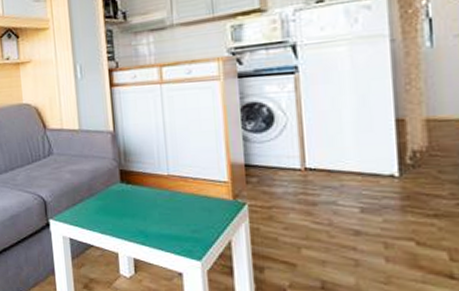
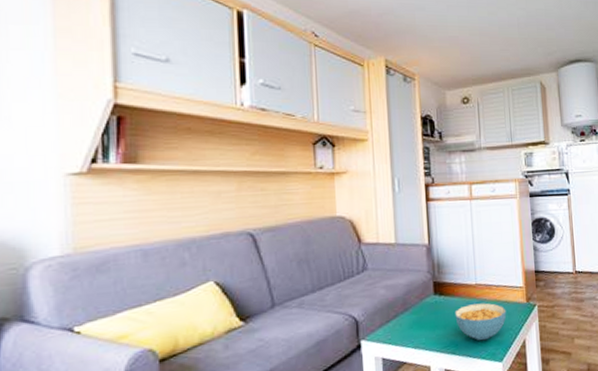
cereal bowl: none [144,196,207,235] -> present [455,303,507,341]

